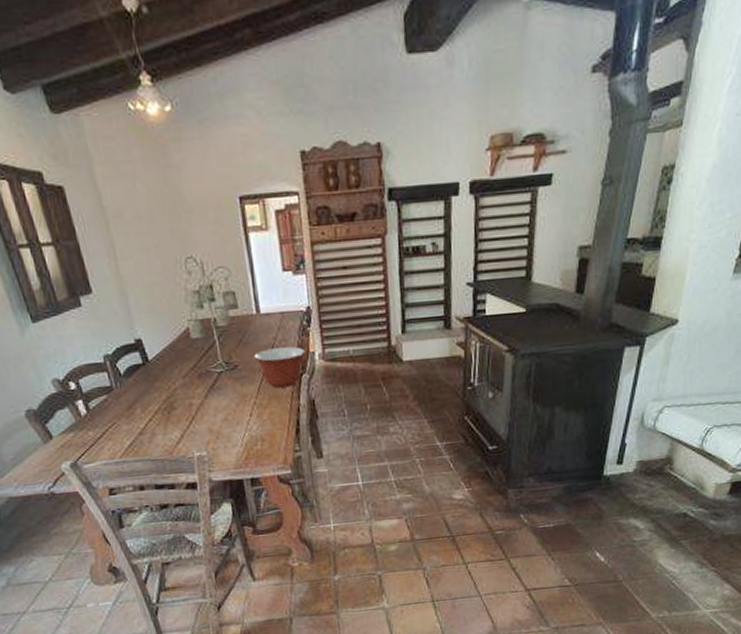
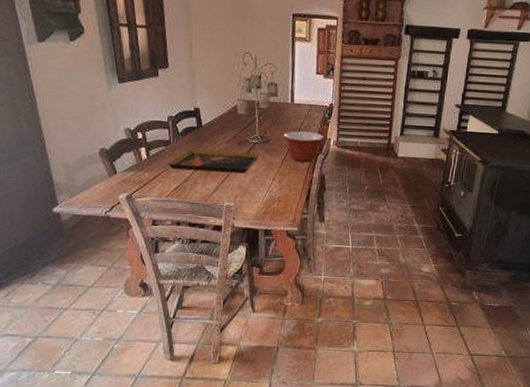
decorative tray: none [114,385,228,420] -> present [168,149,259,173]

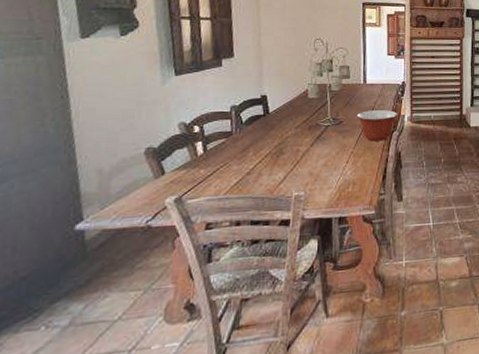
decorative tray: present [168,149,259,173] -> none [228,136,331,161]

